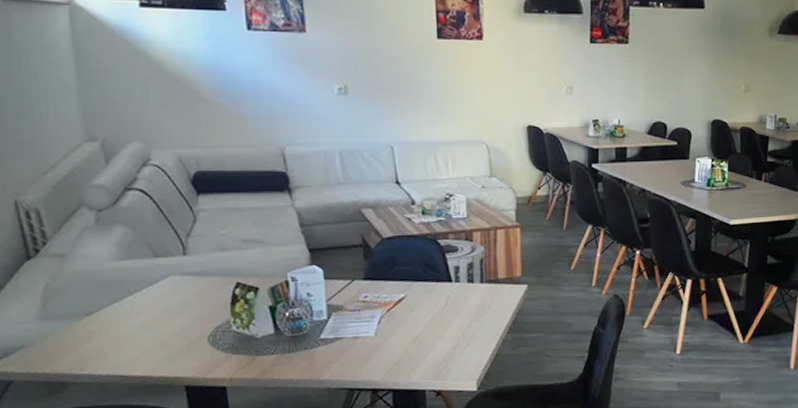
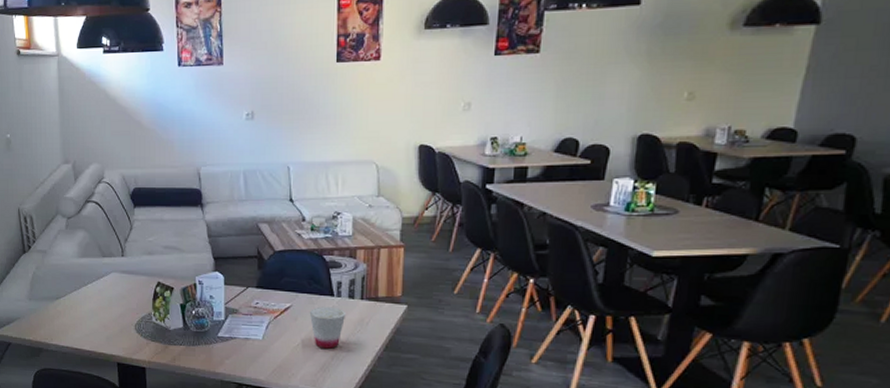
cup: none [426,293,467,338] -> present [309,306,347,349]

